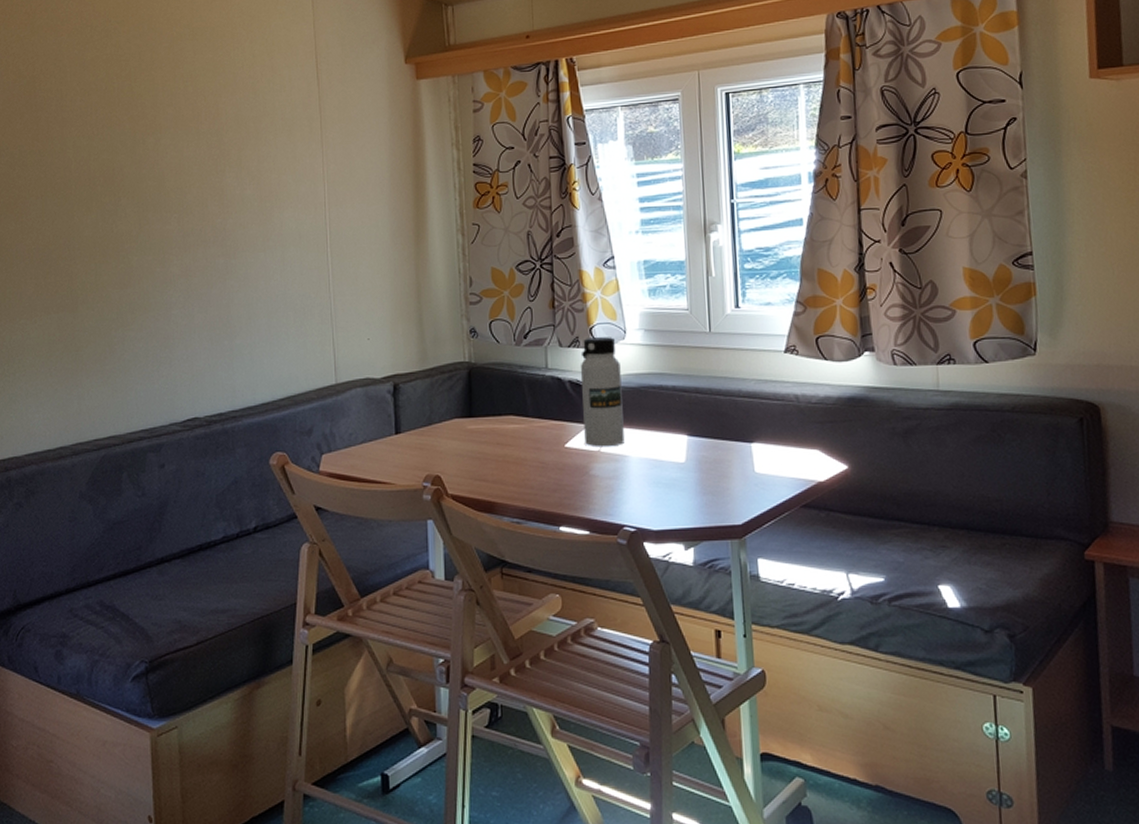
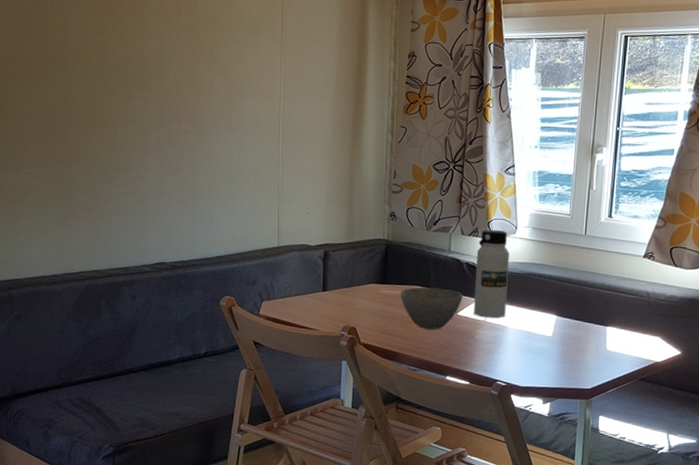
bowl: none [491,415,570,469] -> present [400,287,463,330]

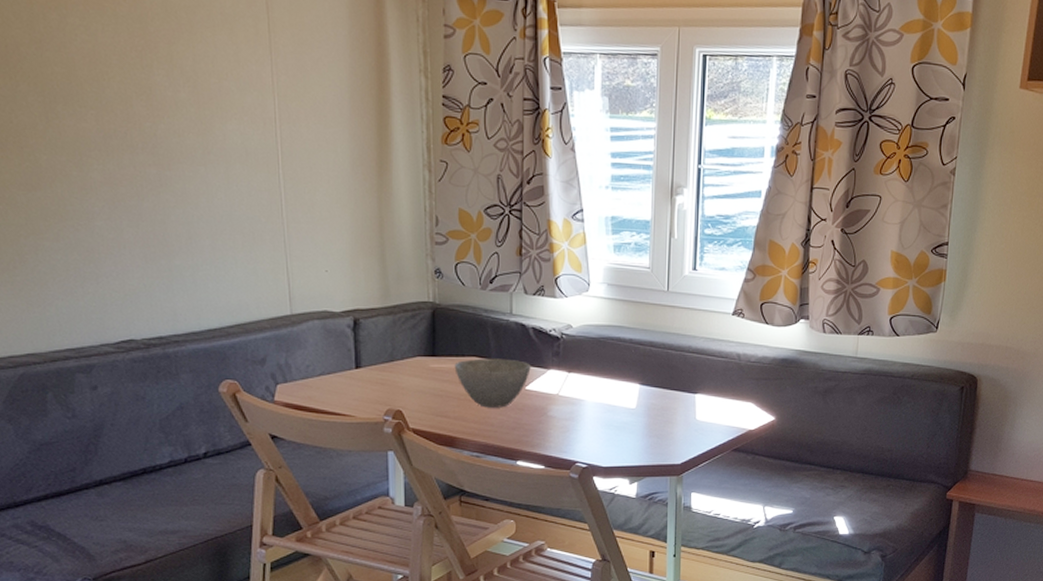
water bottle: present [474,229,509,318] -> none [543,286,582,391]

